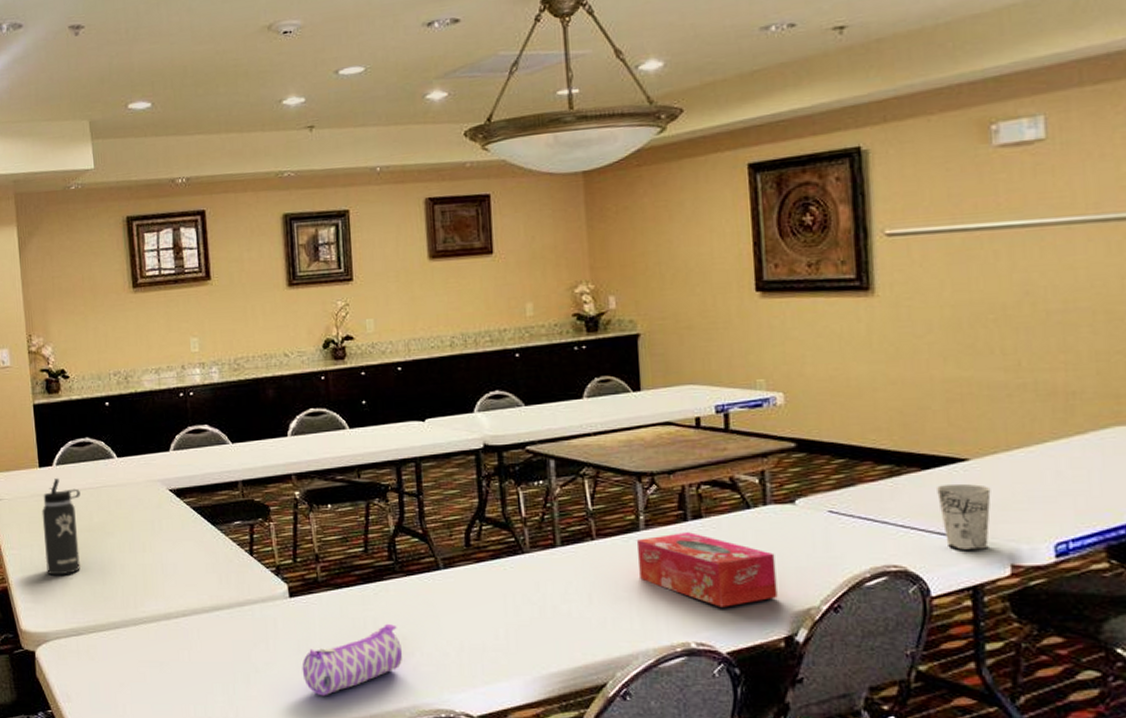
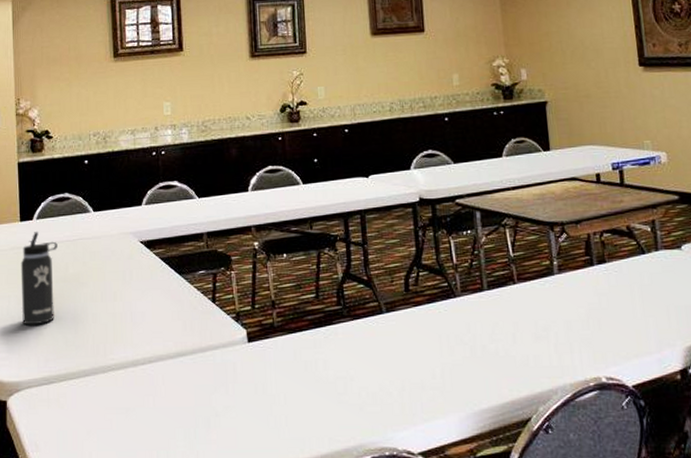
pencil case: present [302,623,403,696] -> none [258,365,351,438]
tissue box: present [636,532,778,607] -> none [551,276,672,344]

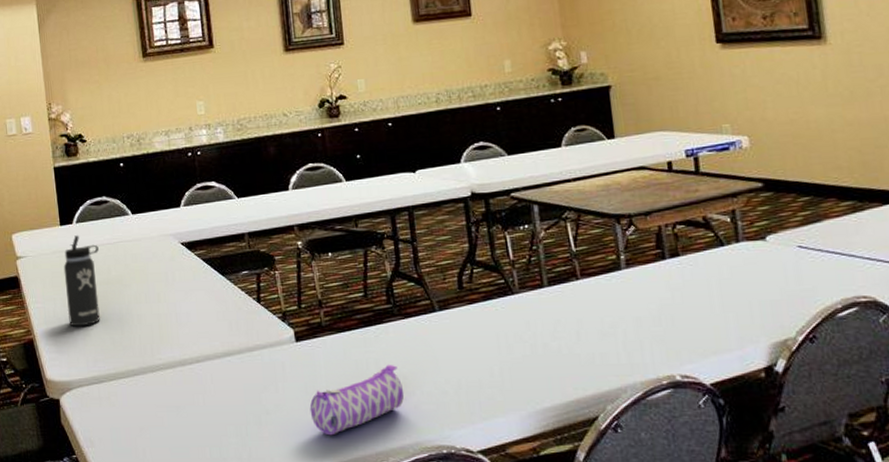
pencil case: none [258,365,351,438] -> present [309,364,405,436]

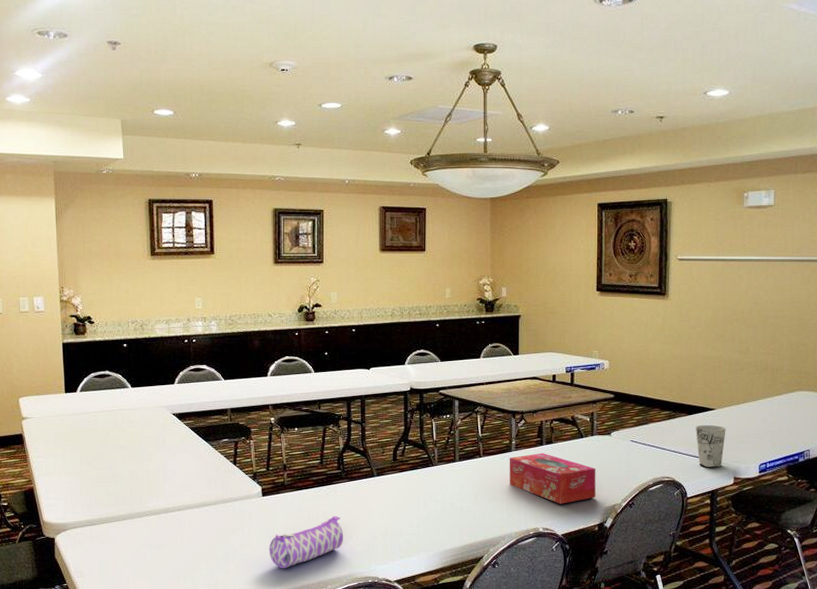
thermos bottle: present [63,235,100,327] -> none [66,402,99,479]
tissue box: none [618,270,755,341] -> present [509,453,596,504]

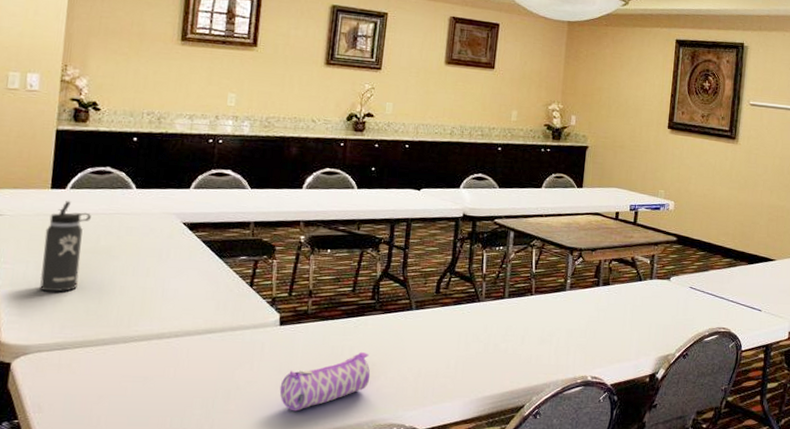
thermos bottle: none [66,402,99,479] -> present [40,201,91,292]
tissue box: present [509,453,596,504] -> none [561,294,652,351]
cup: present [695,424,726,468] -> none [754,275,785,321]

